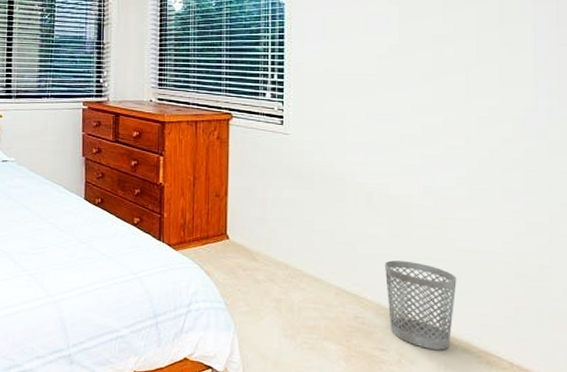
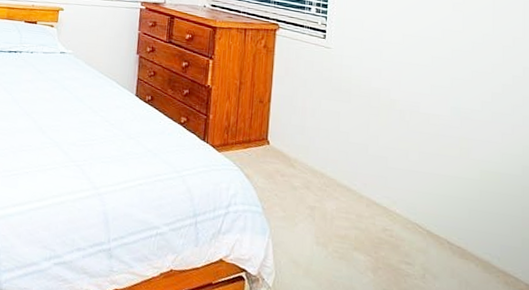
wastebasket: present [384,260,457,350] -> none [413,176,480,268]

